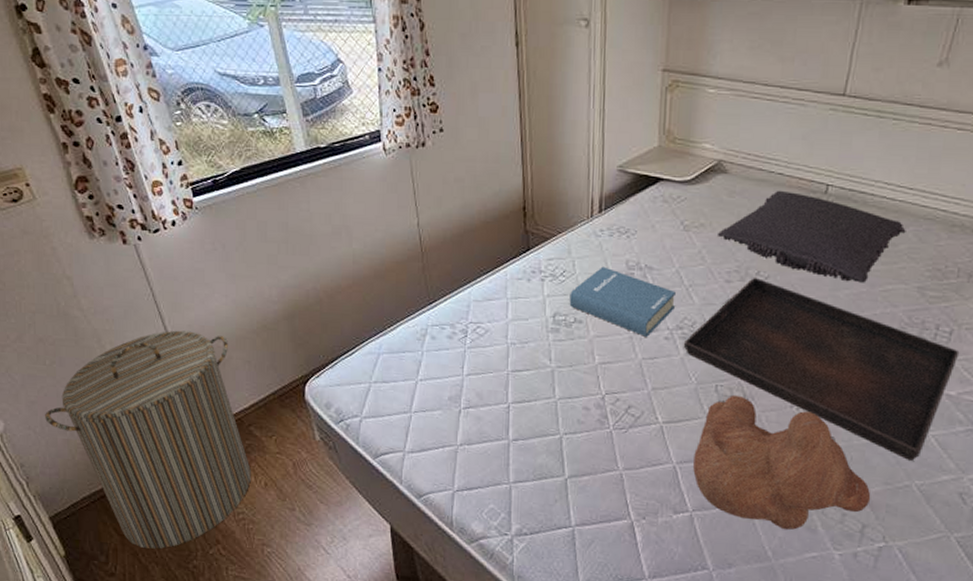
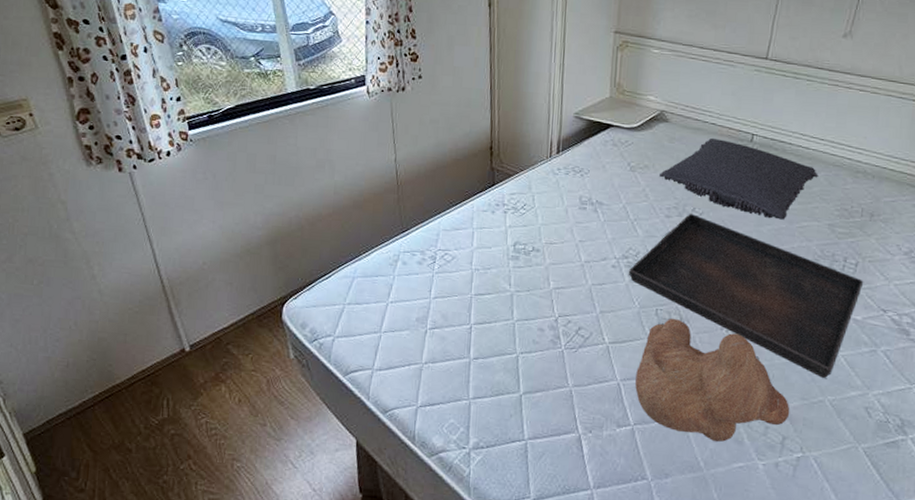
laundry hamper: present [45,330,251,549] -> none [28,253,226,465]
hardback book: present [569,266,676,337] -> none [528,201,622,265]

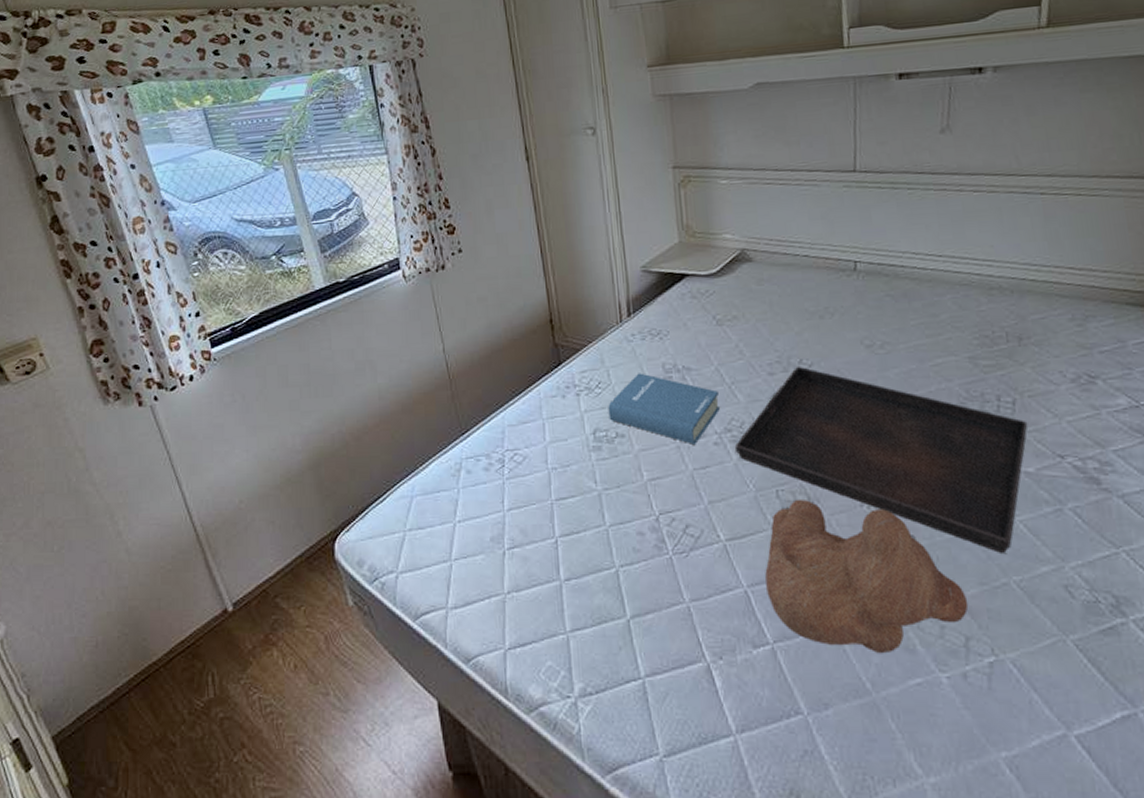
hardback book: none [528,201,622,265] -> present [608,373,720,445]
pillow: present [660,137,818,220] -> none [752,272,944,360]

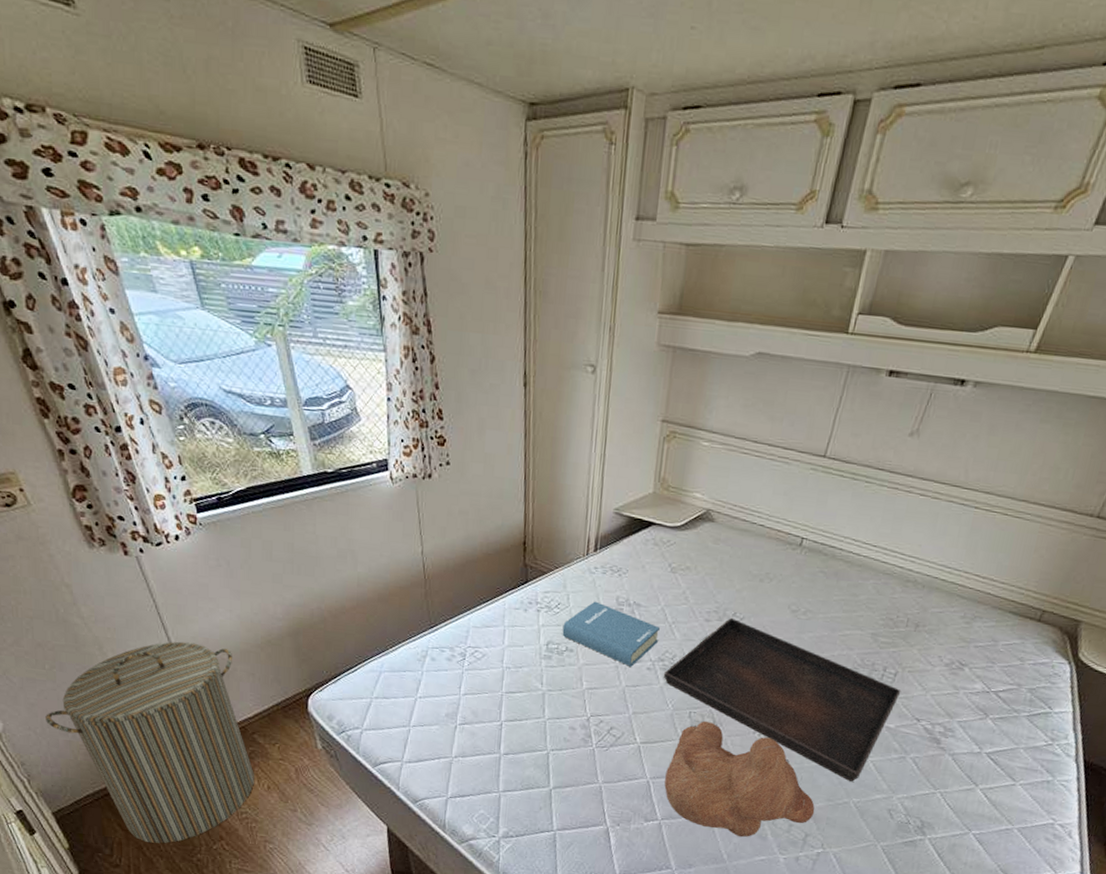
laundry hamper: none [51,494,279,763] -> present [45,641,254,844]

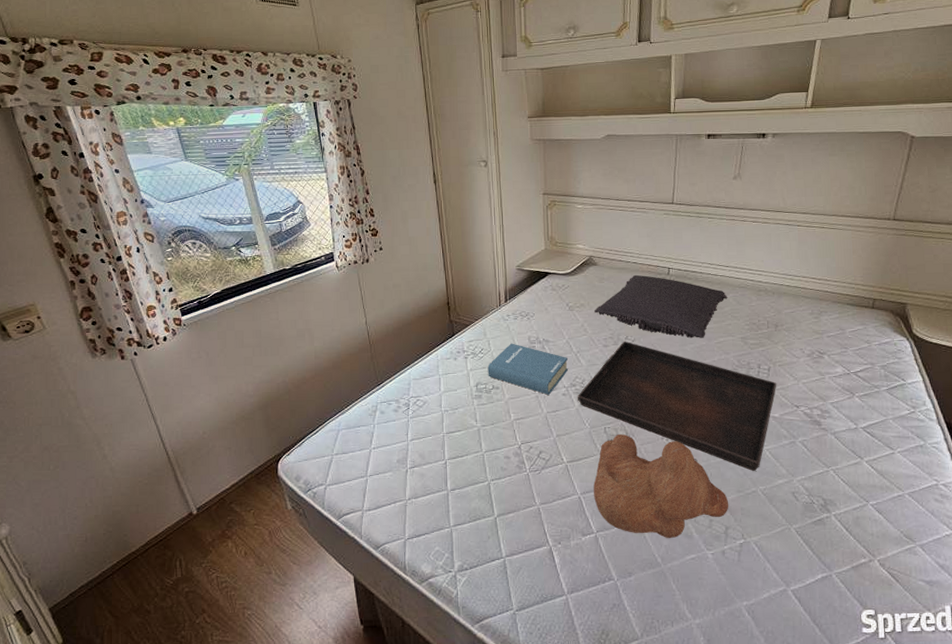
laundry hamper: present [45,641,254,844] -> none [48,427,232,626]
pillow: none [701,540,867,628] -> present [594,274,728,339]

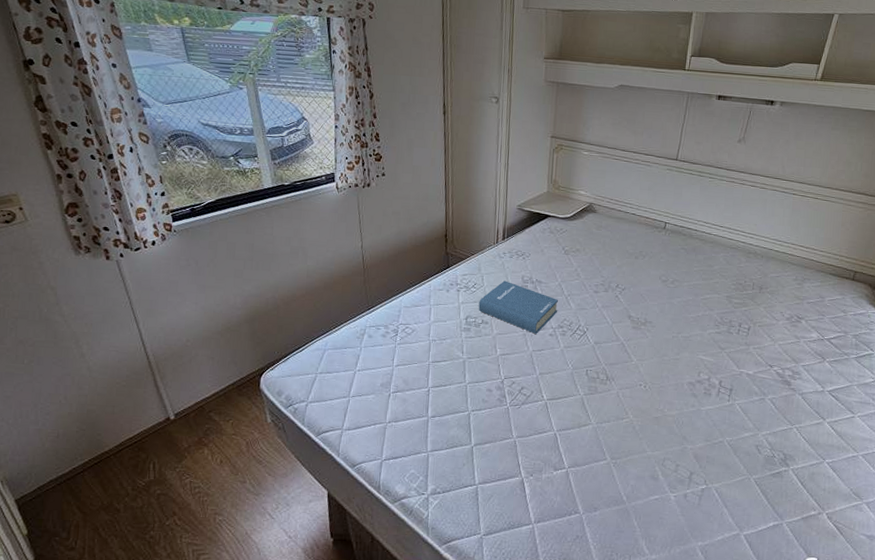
serving tray: present [578,341,777,471] -> none [564,289,755,423]
teddy bear: present [593,433,729,539] -> none [569,377,696,480]
pillow: present [594,274,728,339] -> none [589,225,719,293]

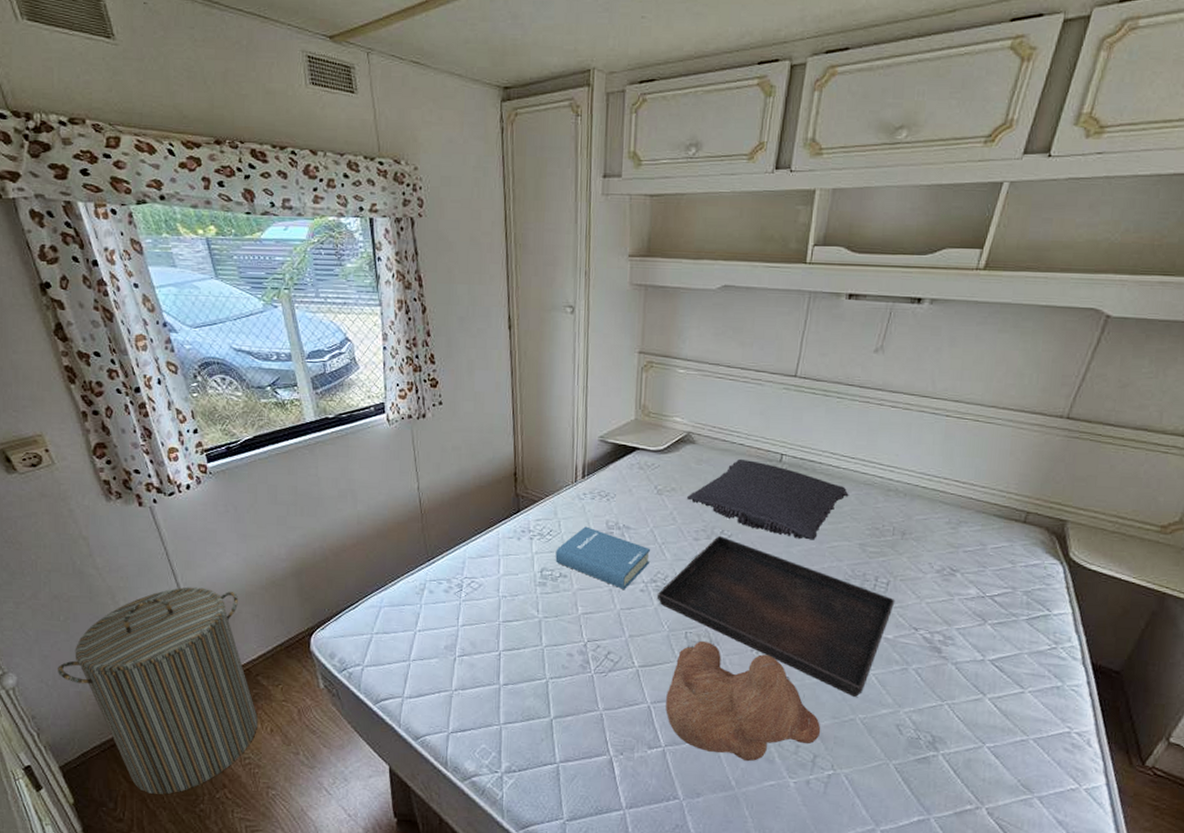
laundry hamper: none [19,332,209,523] -> present [58,587,258,795]
serving tray: none [564,289,755,423] -> present [658,535,895,697]
teddy bear: none [569,377,696,480] -> present [666,640,821,762]
pillow: none [589,225,719,293] -> present [687,458,849,540]

